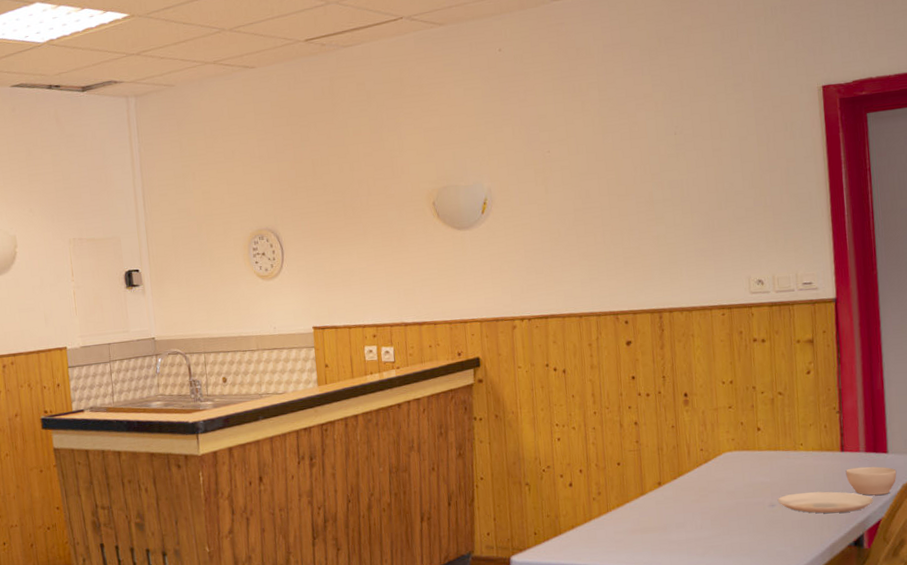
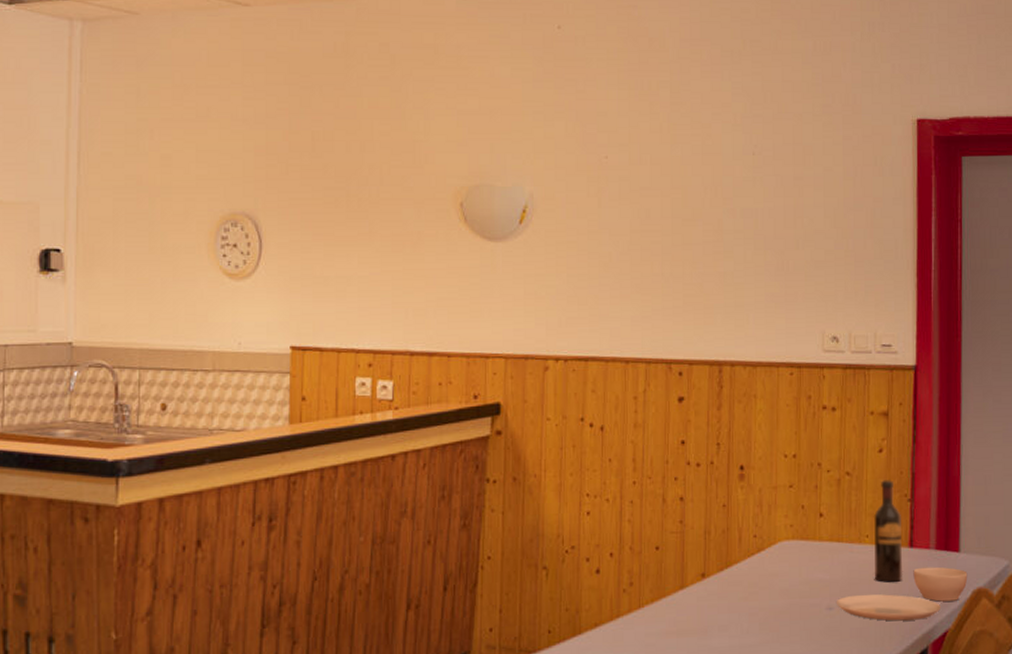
wine bottle: none [805,395,837,482] -> present [873,478,903,583]

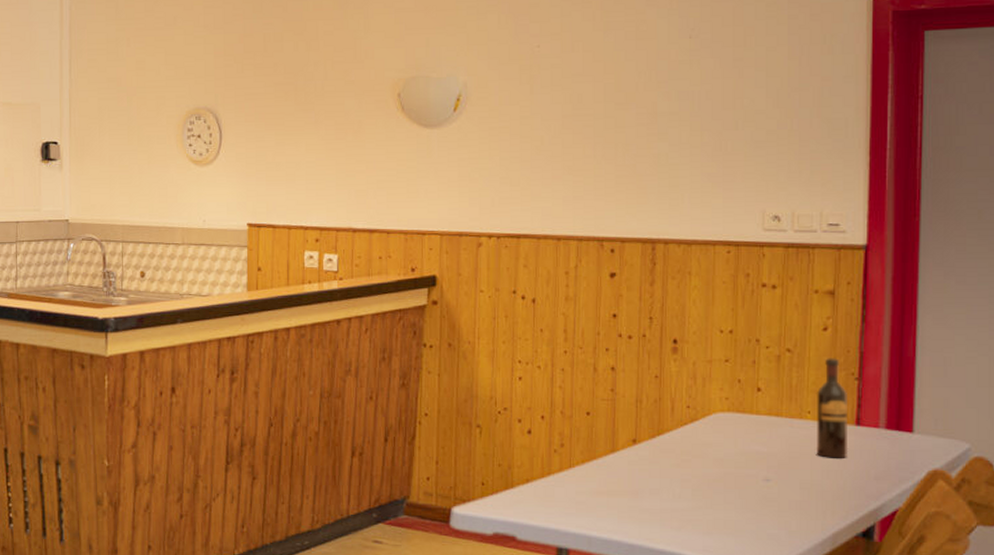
plate: present [836,594,941,621] -> none [773,468,890,497]
bowl: present [913,566,968,602] -> none [860,446,922,481]

